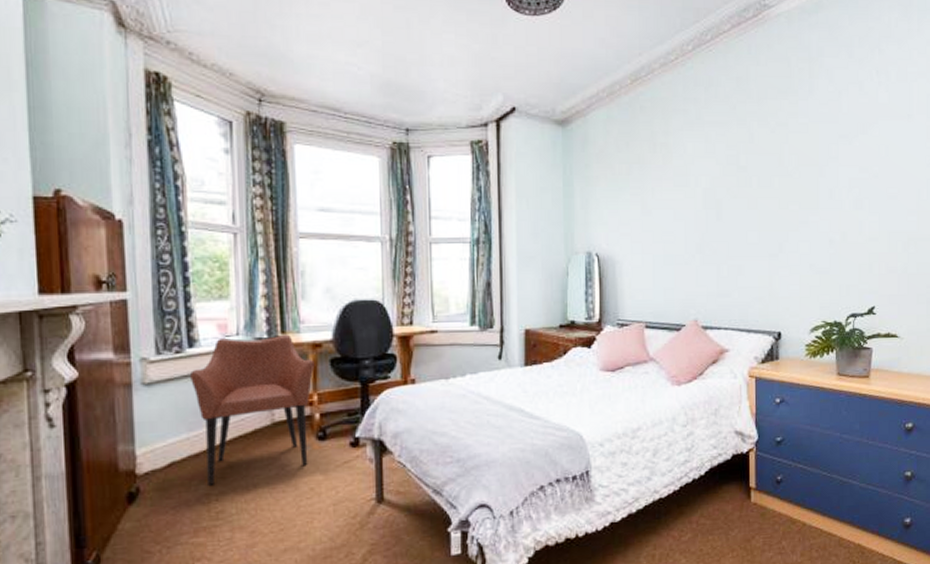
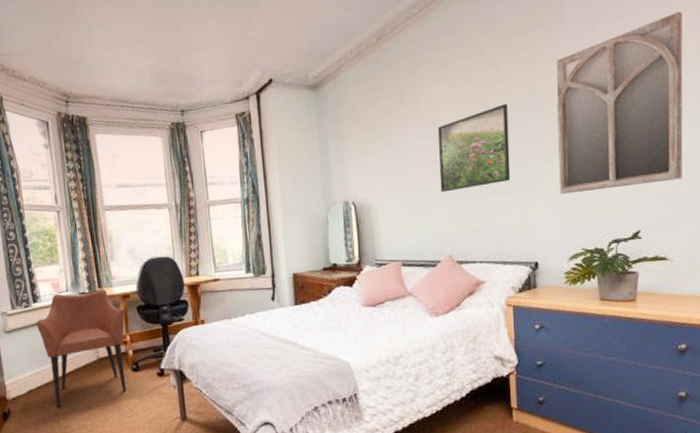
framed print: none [688,166,758,251] -> present [437,104,511,193]
home mirror: none [803,97,915,264] -> present [556,11,683,194]

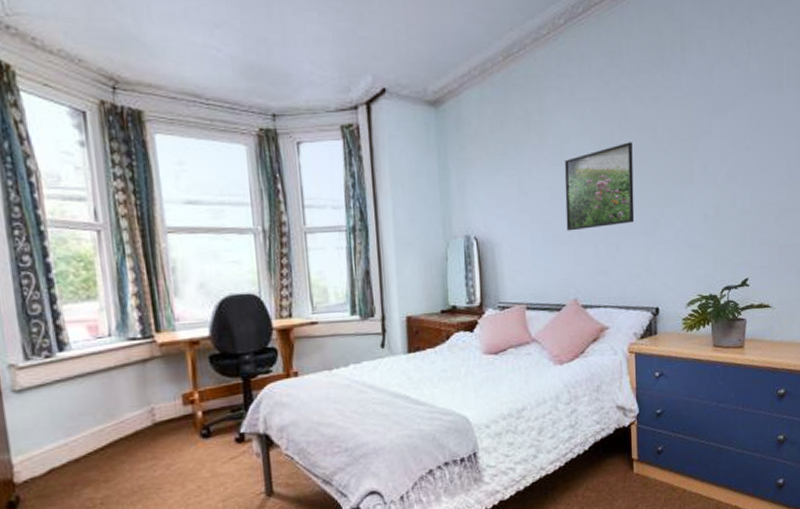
armchair: present [36,288,127,407] -> none [63,332,194,490]
home mirror: present [556,11,683,194] -> none [677,68,785,239]

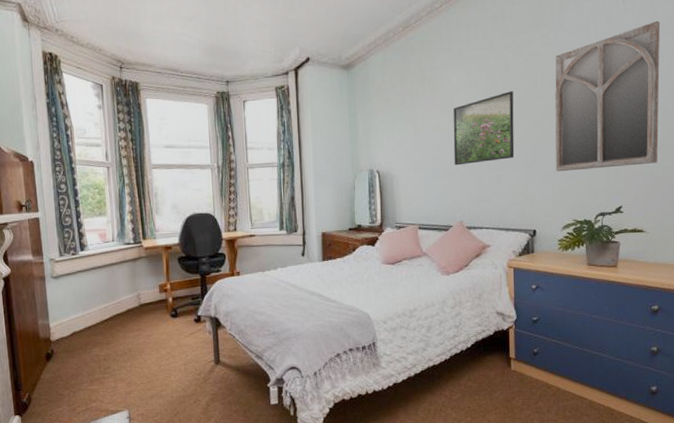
home mirror: none [677,68,785,239] -> present [555,20,660,172]

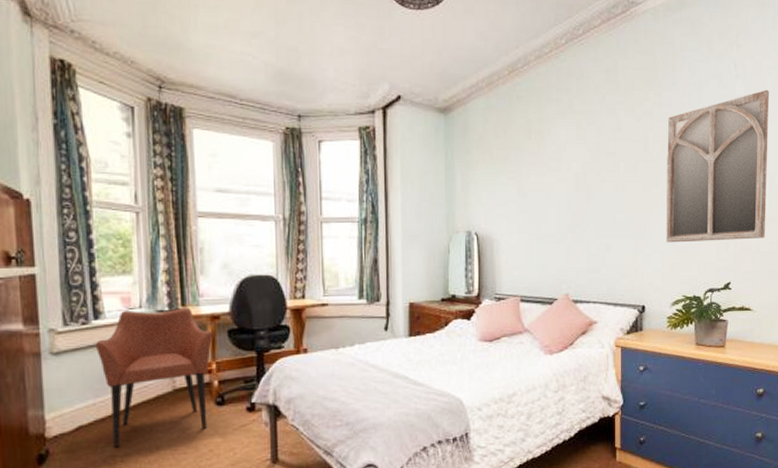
armchair: none [83,240,167,349] -> present [96,307,213,448]
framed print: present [452,91,515,166] -> none [560,152,625,231]

